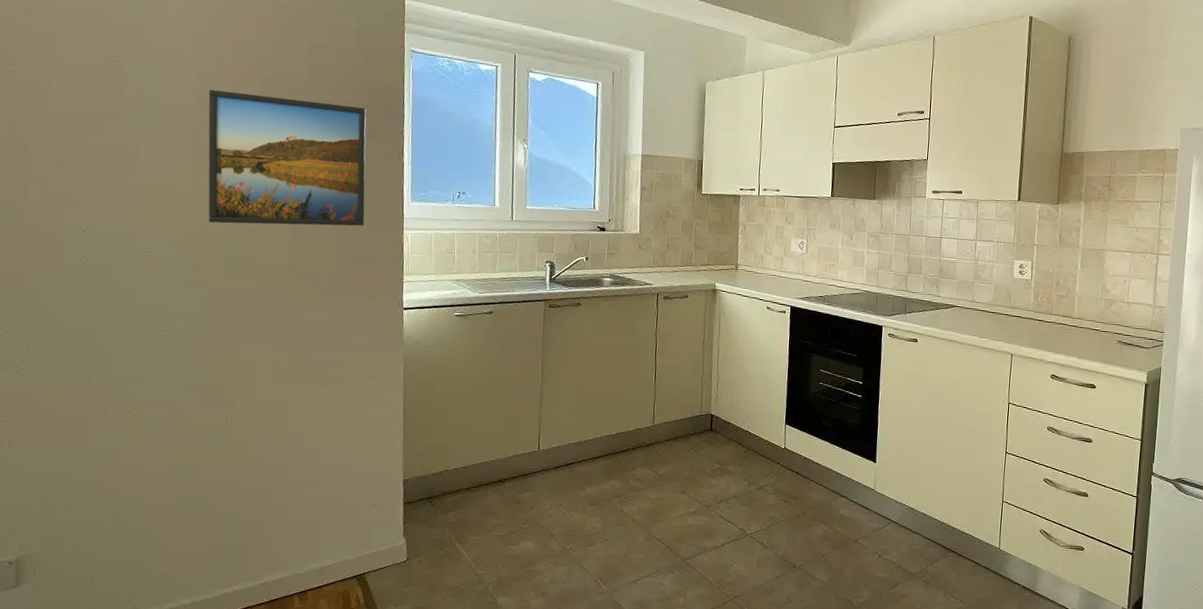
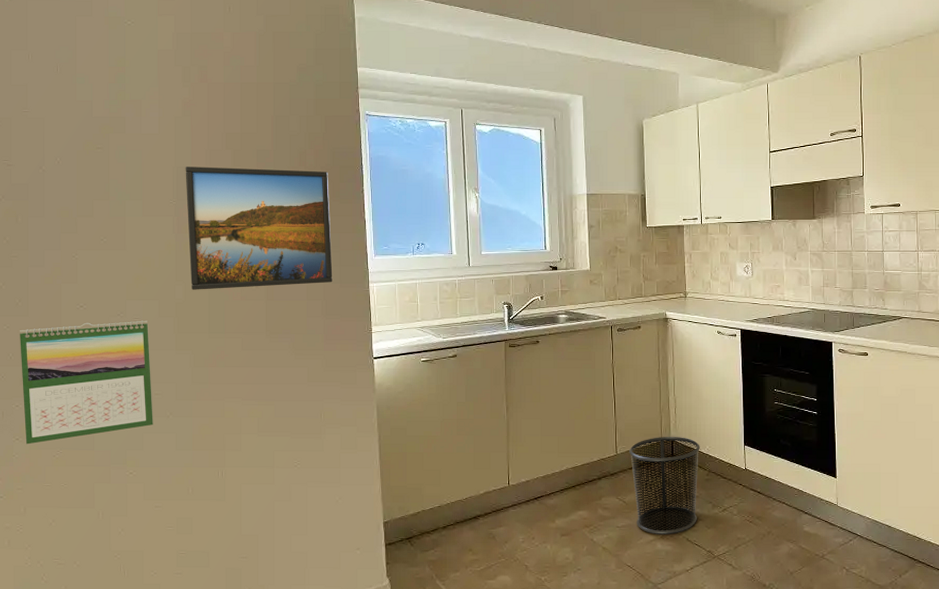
calendar: none [12,248,159,375] -> present [20,320,153,445]
waste bin: none [667,410,740,510] -> present [629,437,700,534]

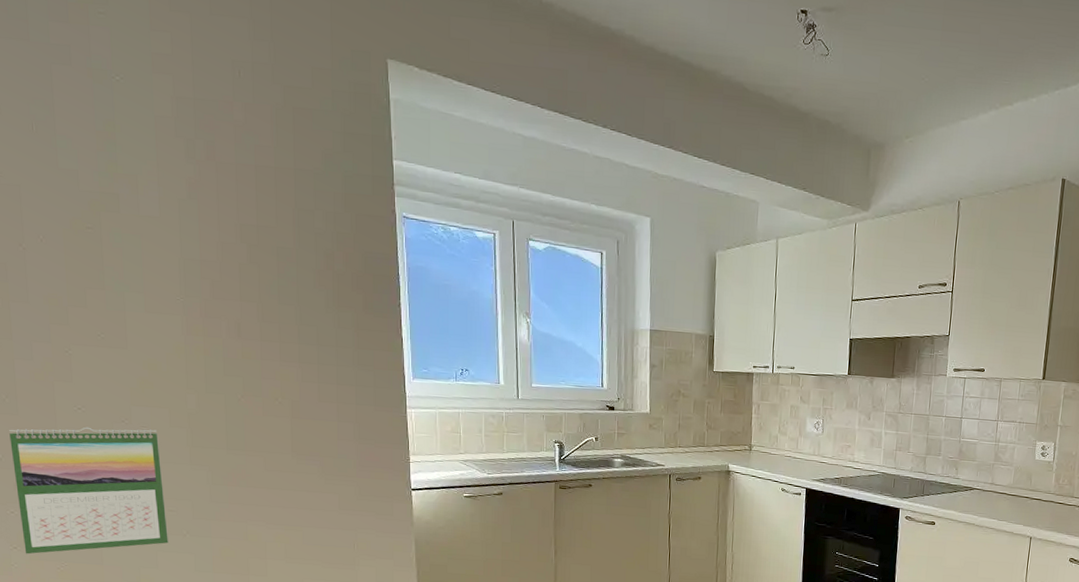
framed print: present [185,167,333,290] -> none [193,259,366,405]

